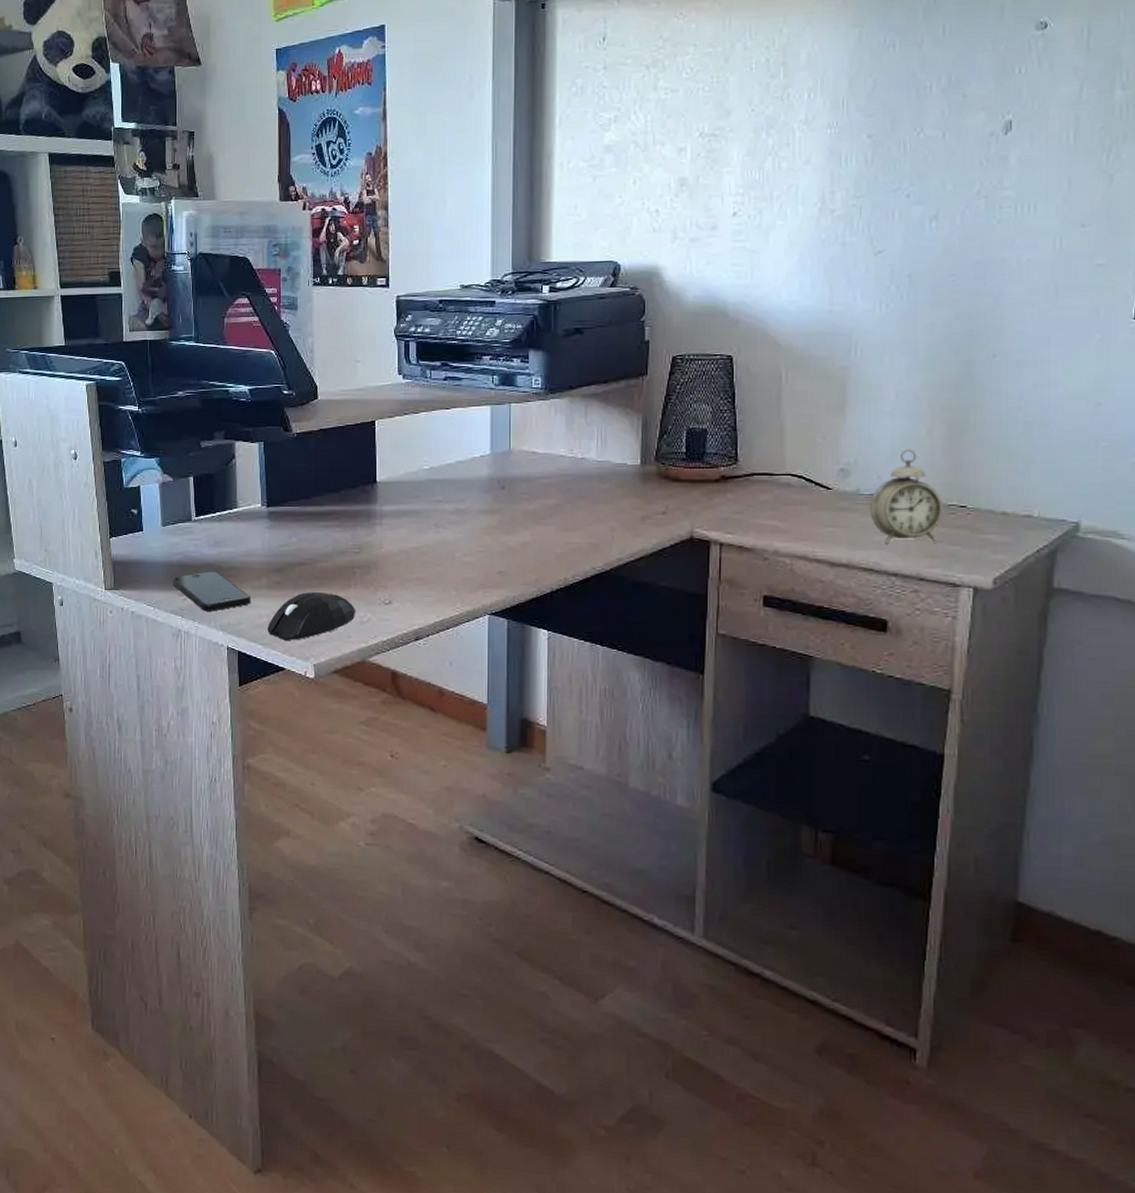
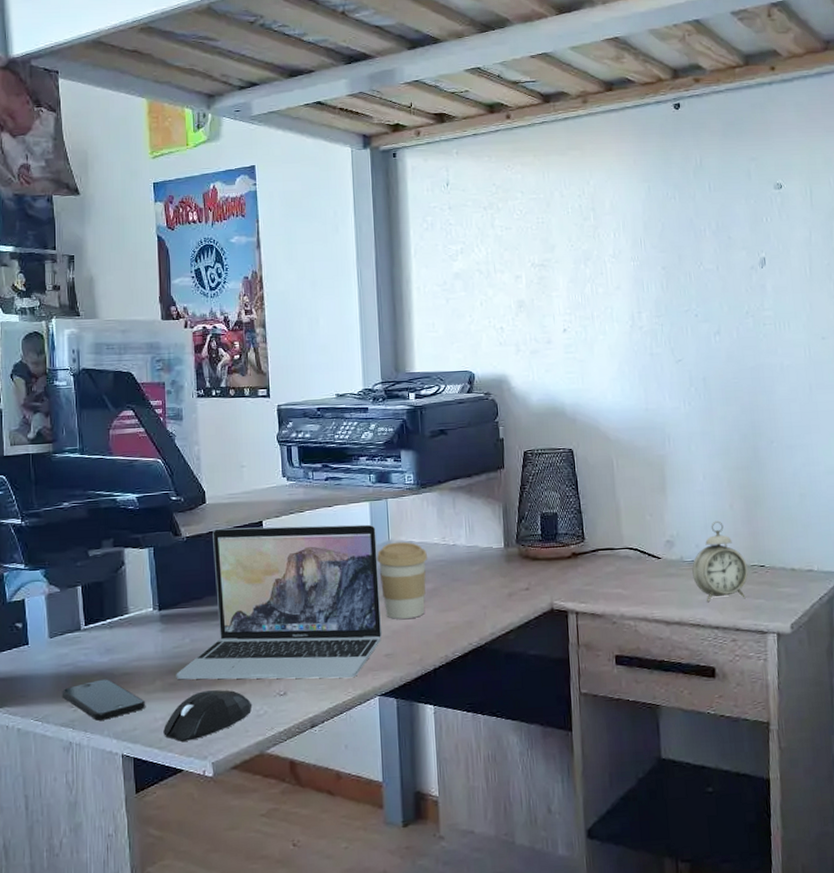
laptop: none [281,426,497,593] -> present [176,524,382,680]
coffee cup: none [494,451,552,535] -> present [376,541,428,619]

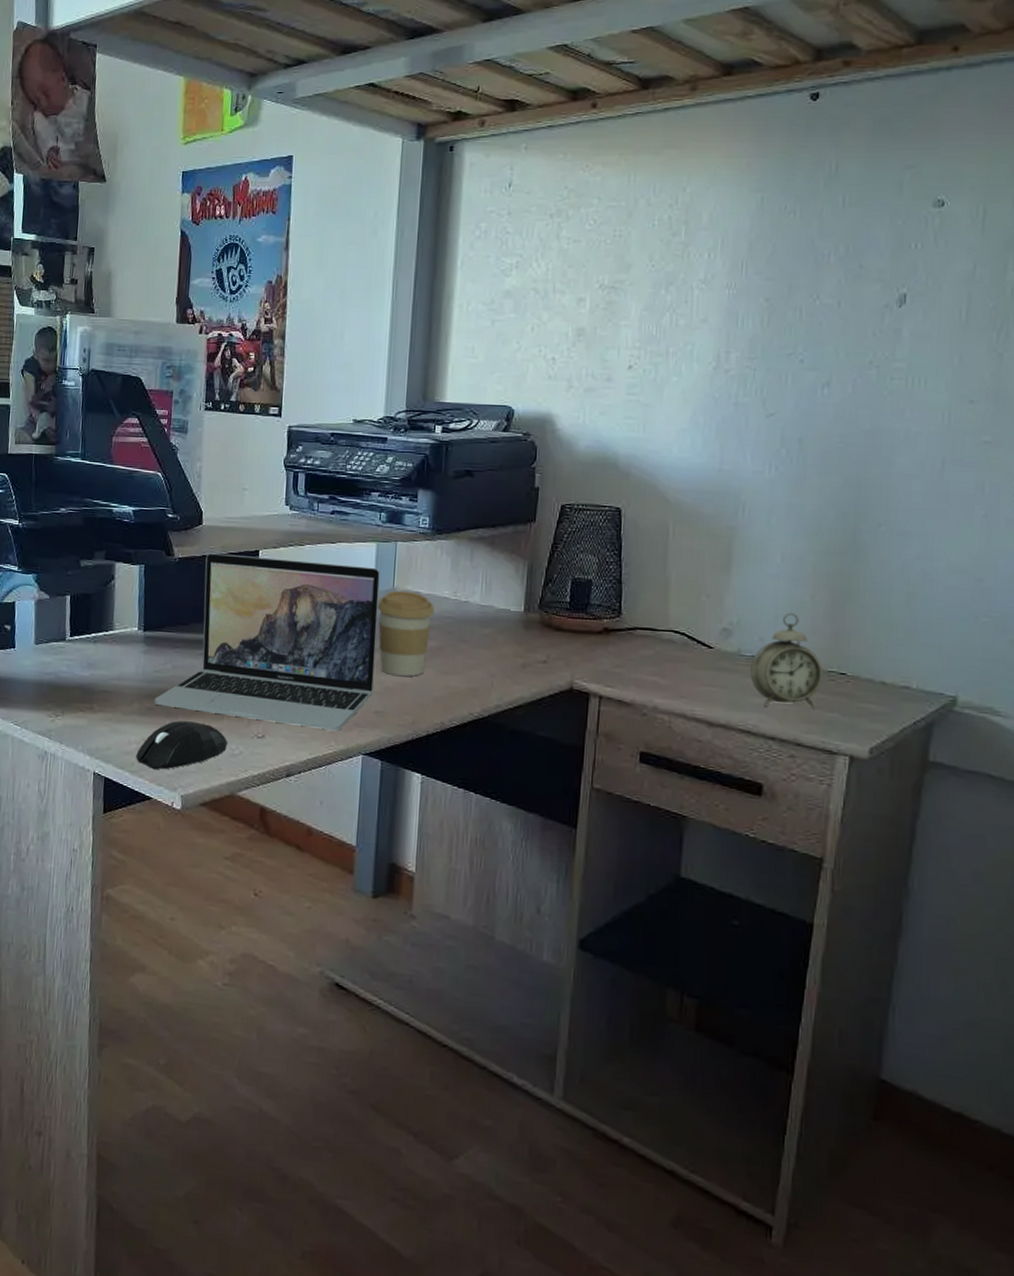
smartphone: present [62,679,145,721] -> none [41,693,121,735]

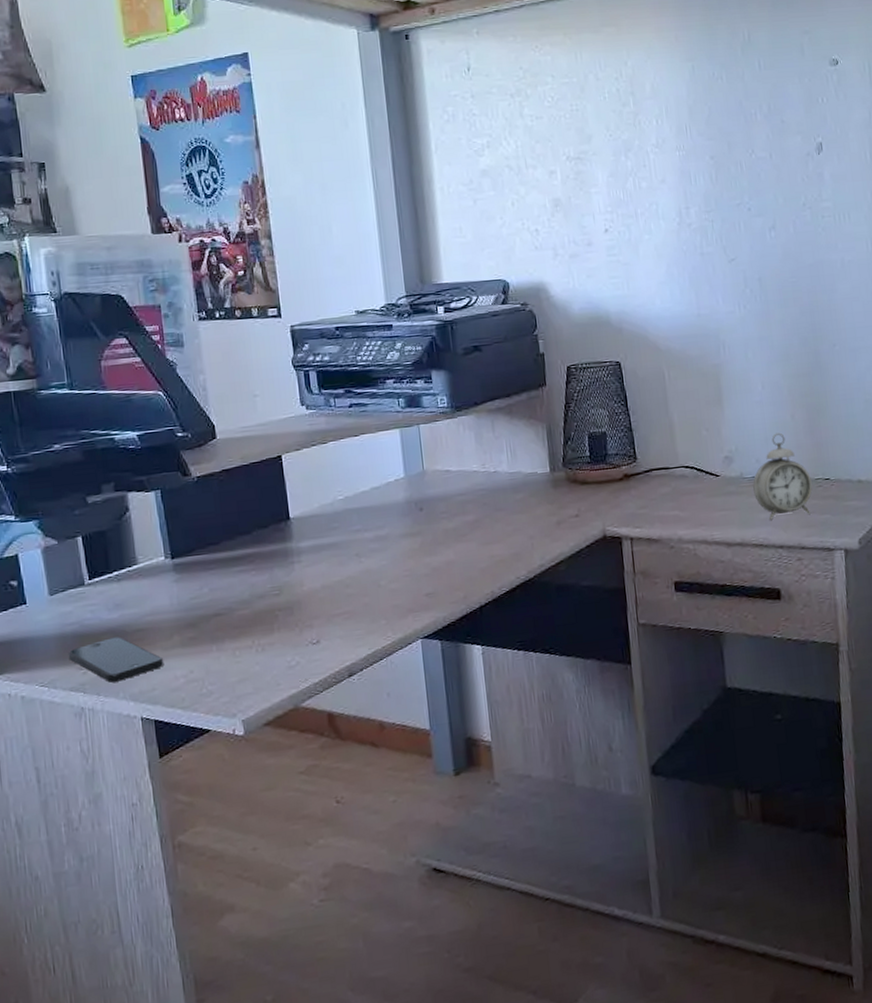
smartphone: none [41,693,121,735] -> present [68,637,163,683]
mouse: present [136,721,228,770] -> none [185,641,283,701]
laptop: present [154,553,380,731] -> none [195,453,422,633]
coffee cup: present [377,590,435,676] -> none [410,470,468,555]

